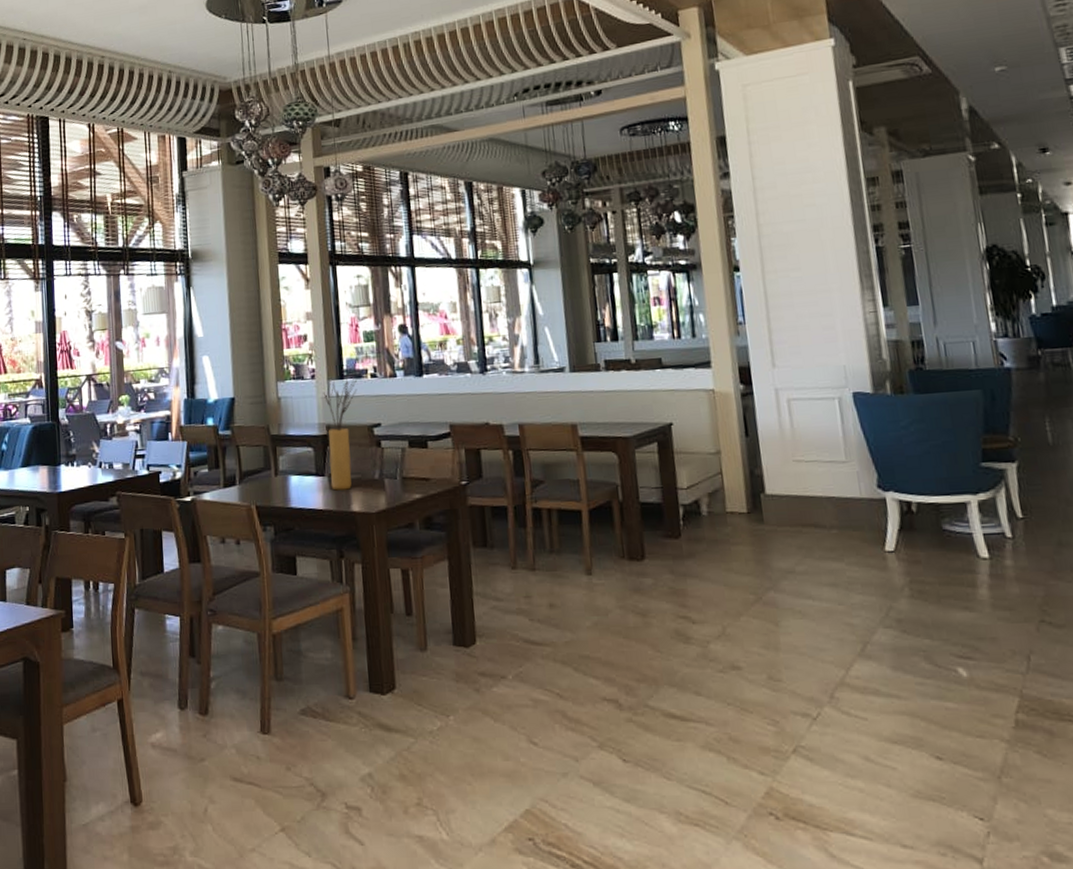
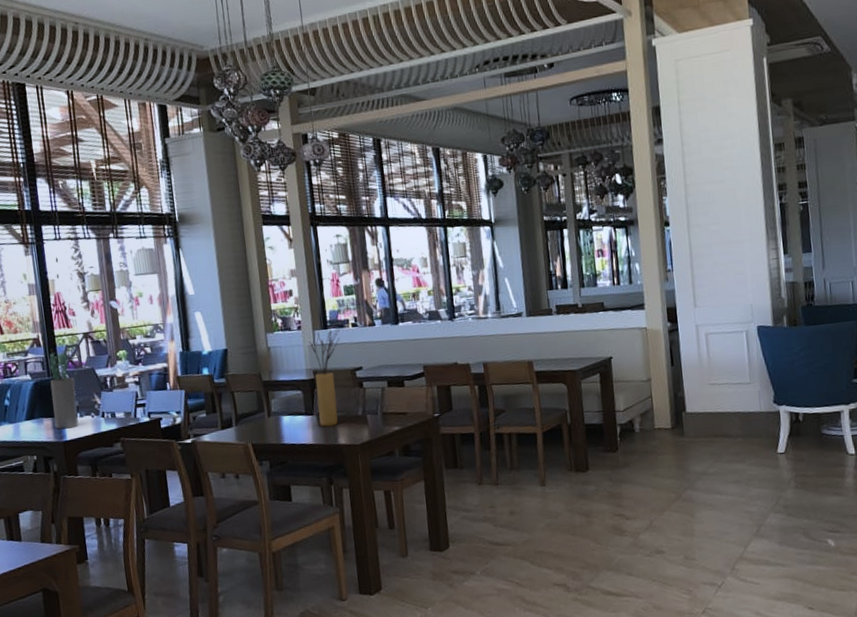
vase: none [49,385,75,479] -> present [49,343,79,430]

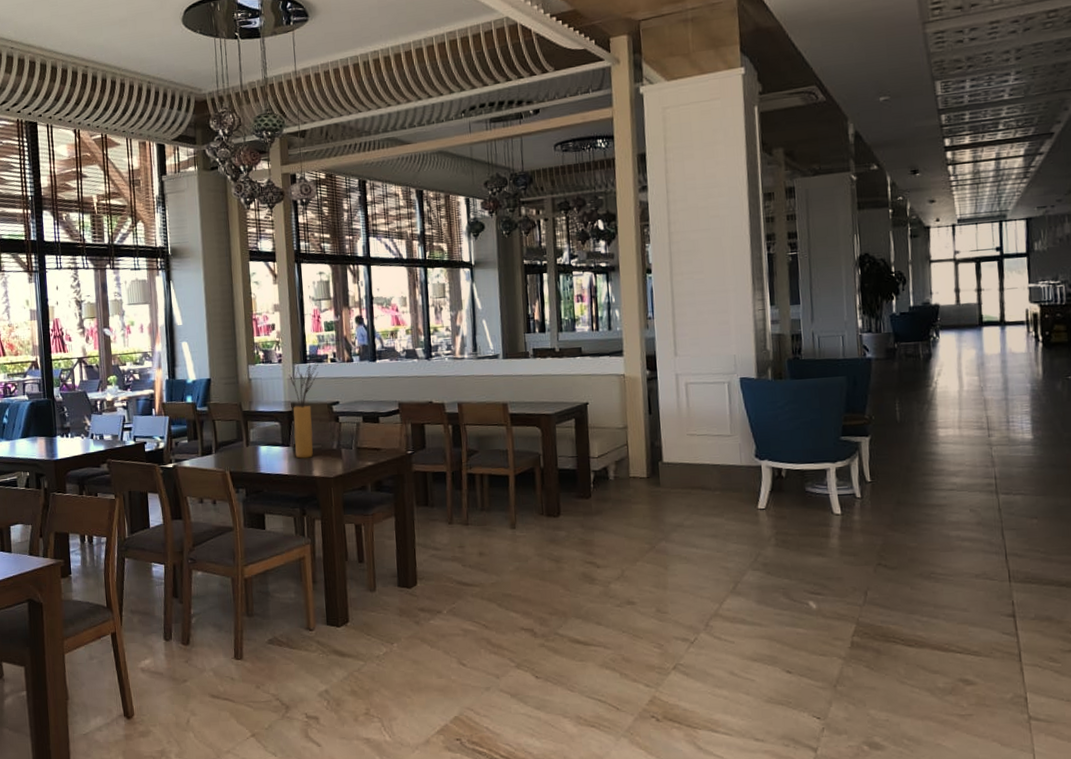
vase: present [49,343,79,430] -> none [45,367,69,449]

